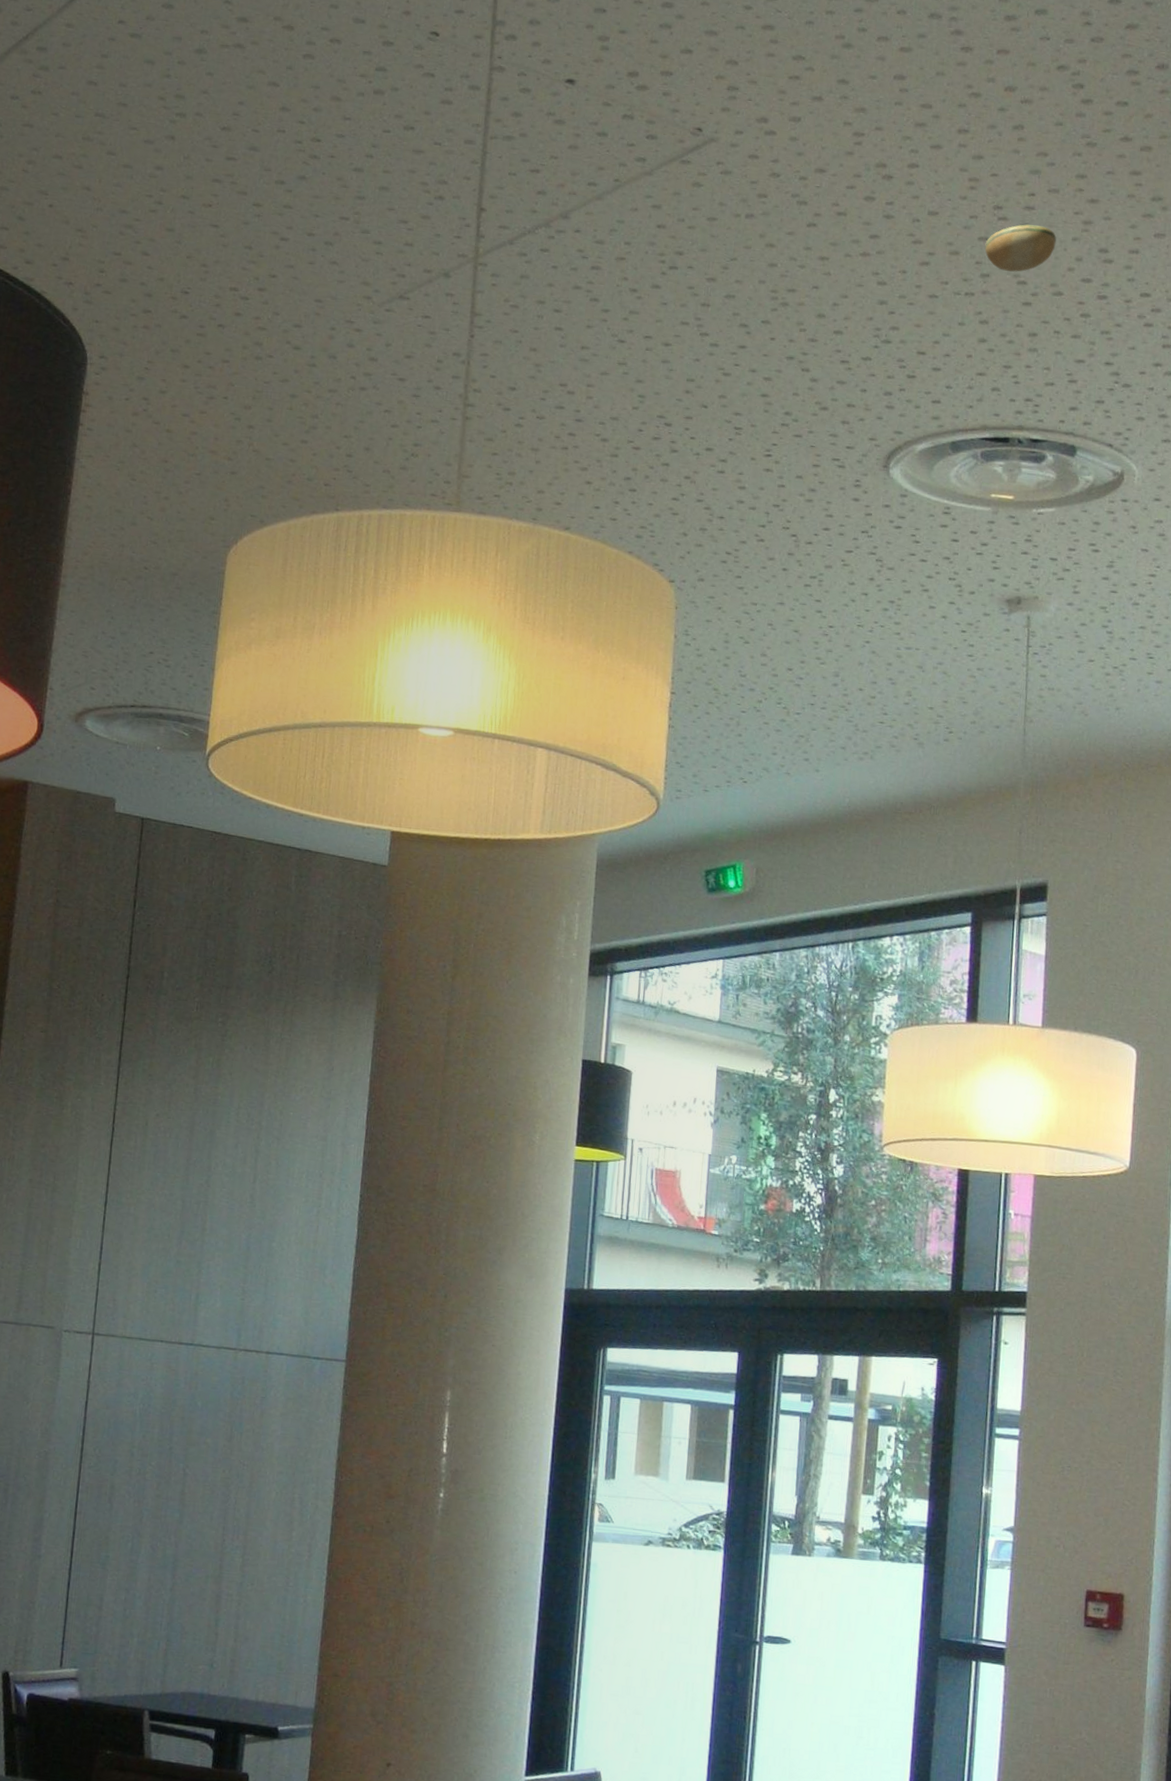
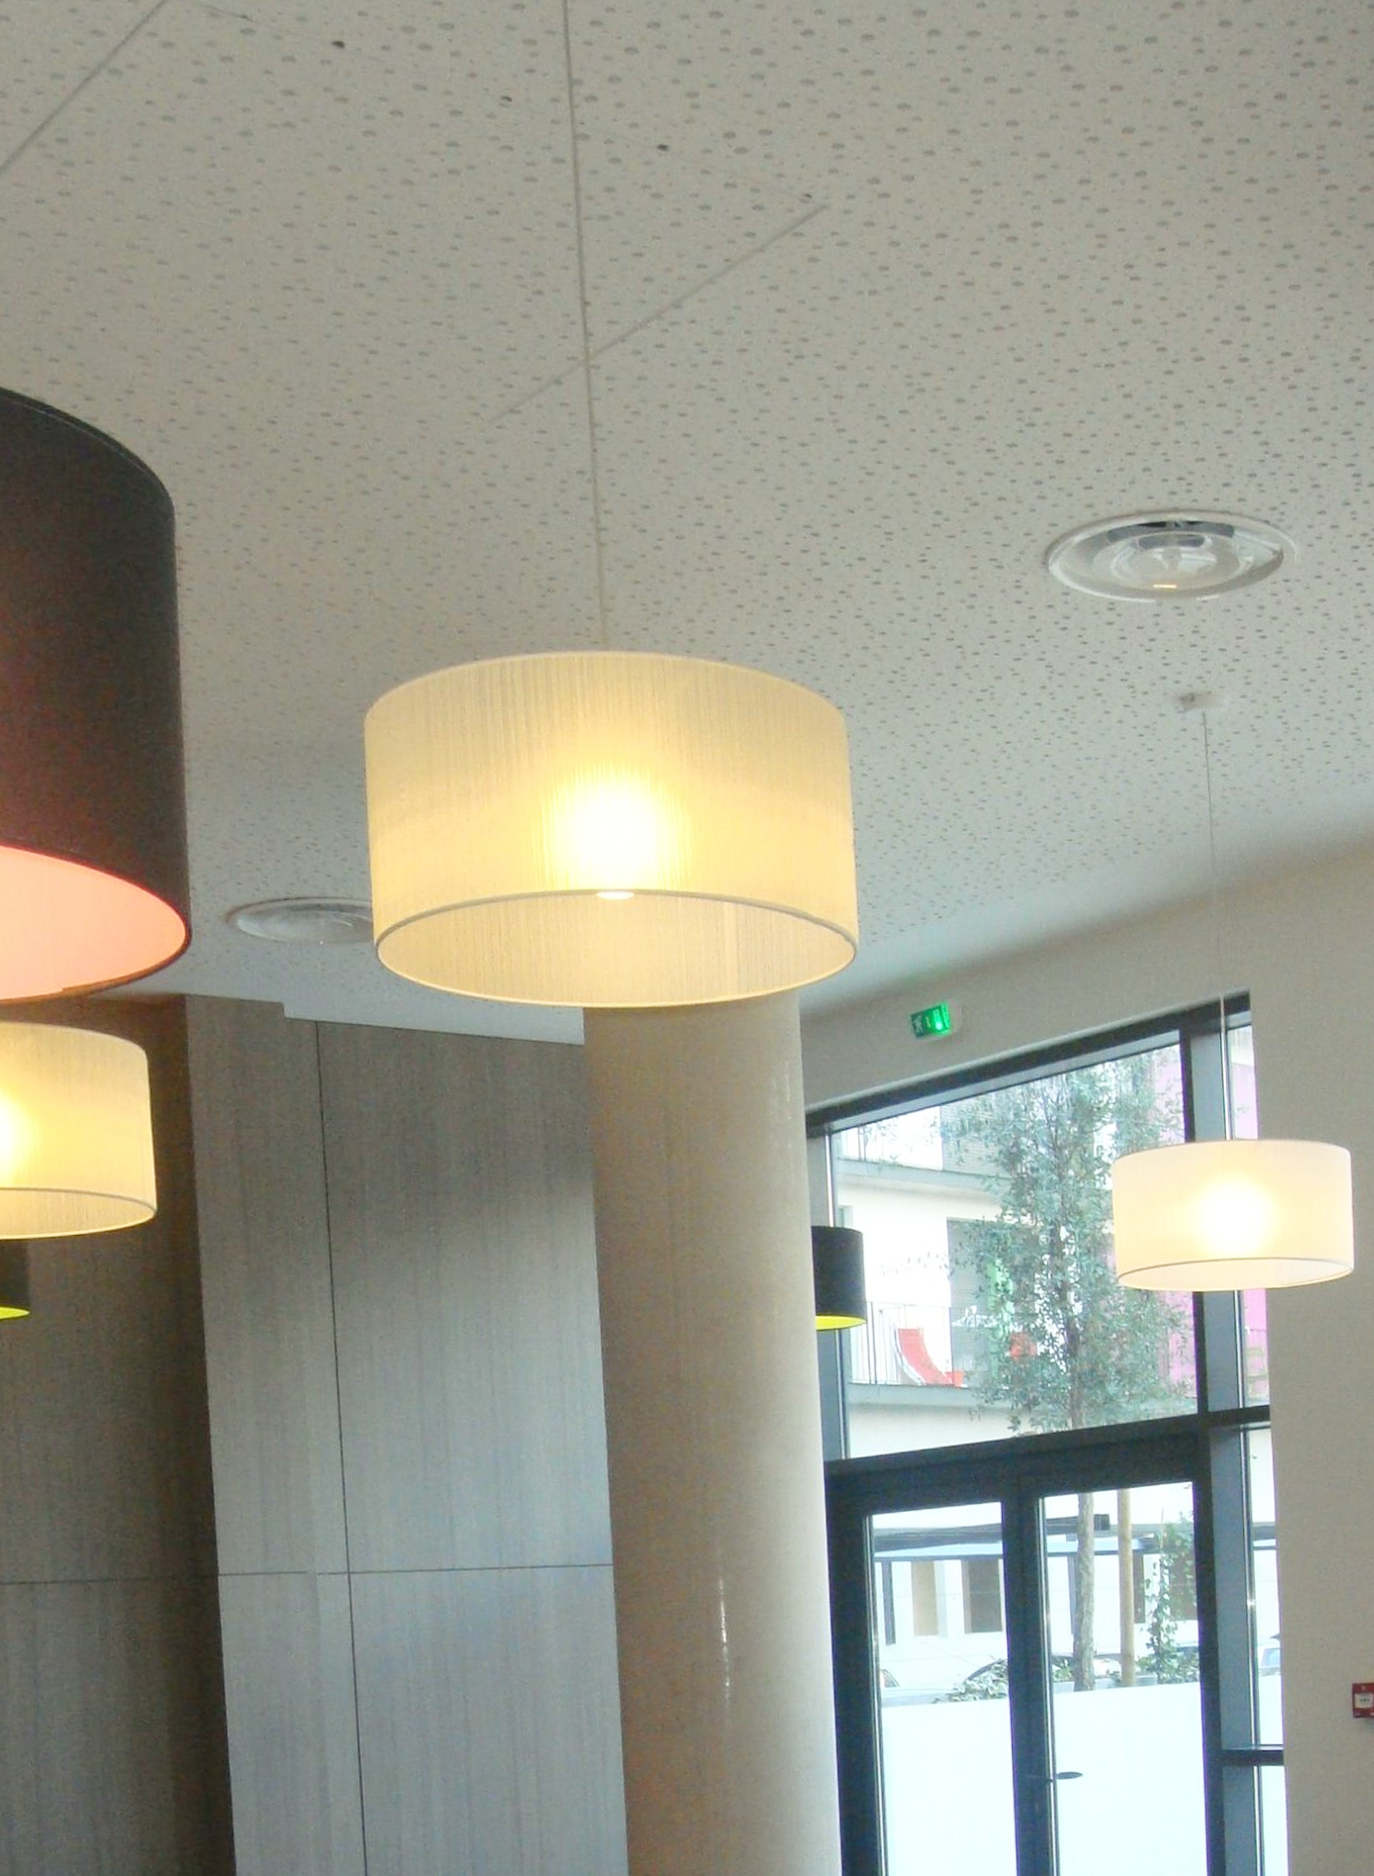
smoke detector: present [984,224,1056,272] -> none [1120,283,1192,338]

